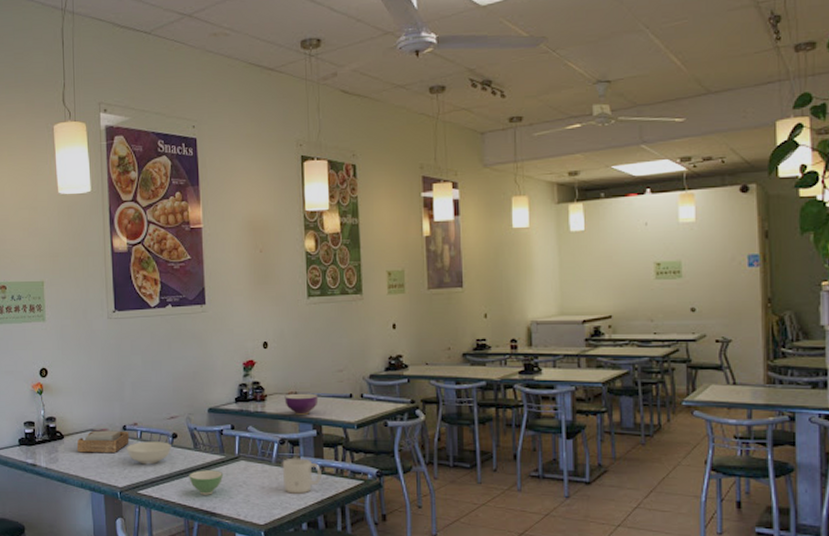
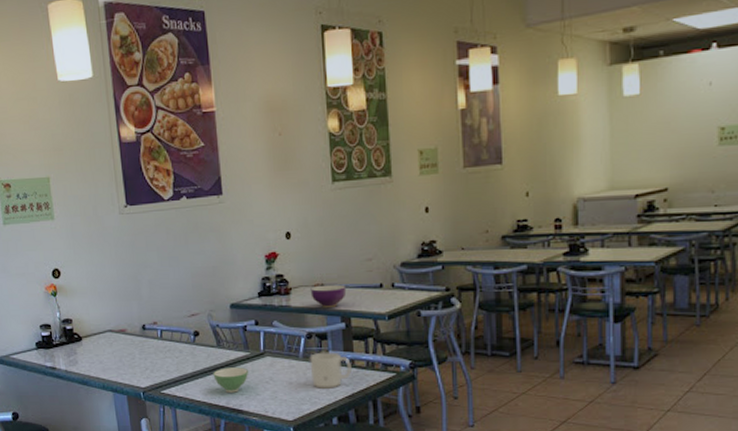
napkin holder: present [76,430,129,454] -> none [95,330,150,354]
bowl: present [126,441,171,465] -> none [146,340,194,364]

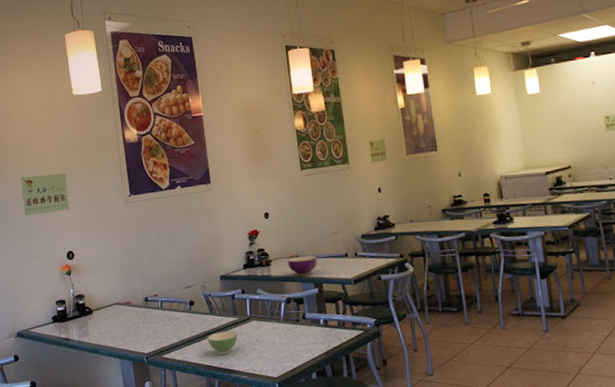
mug: present [309,352,352,388] -> none [289,314,326,347]

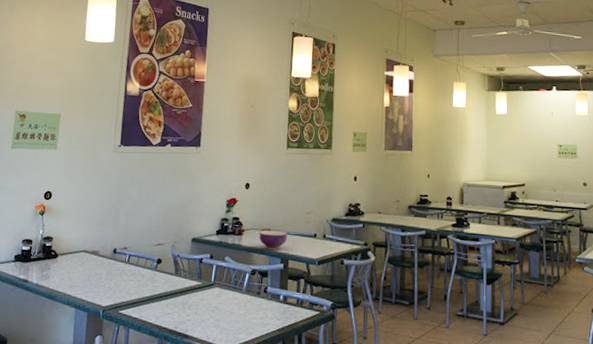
bowl: present [207,331,238,355] -> none [167,294,199,318]

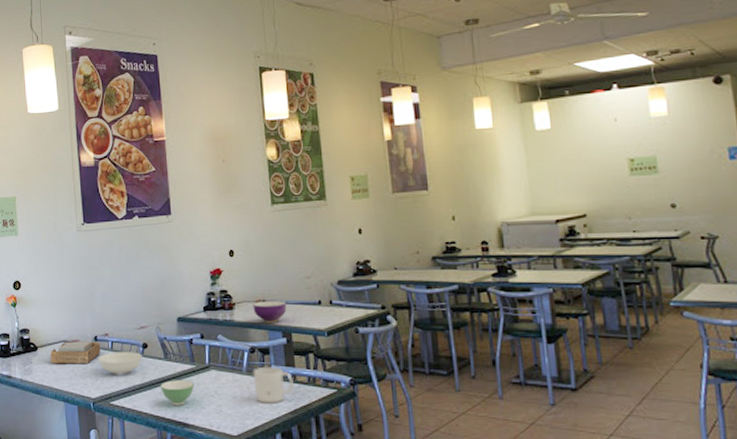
napkin holder: none [68,252,119,274] -> present [50,341,101,364]
bowl: none [113,265,155,287] -> present [98,352,142,375]
bowl: none [167,294,199,318] -> present [160,380,195,406]
mug: none [249,287,285,321] -> present [253,366,294,404]

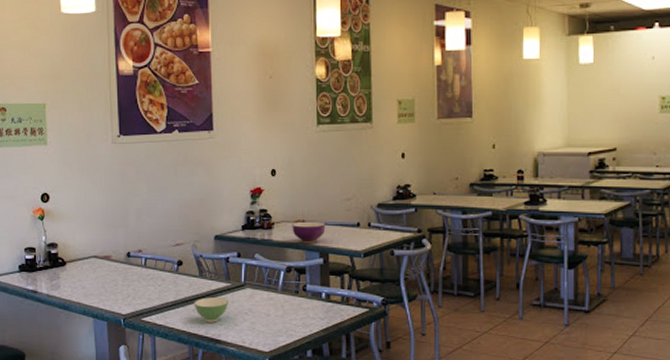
napkin holder: present [50,341,101,364] -> none [79,257,134,281]
bowl: present [98,352,142,375] -> none [130,268,176,292]
mug: present [253,366,294,404] -> none [288,285,327,322]

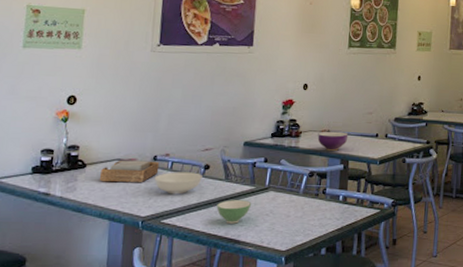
napkin holder: none [79,257,134,281] -> present [99,160,160,183]
bowl: none [130,268,176,292] -> present [154,172,203,195]

